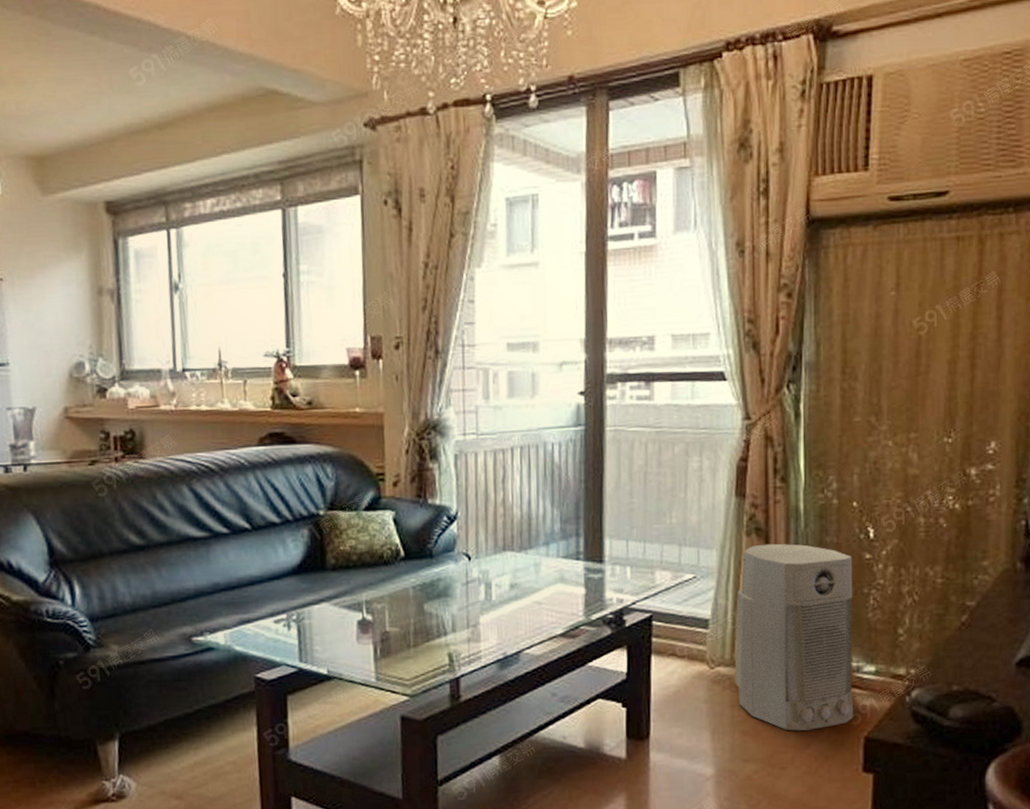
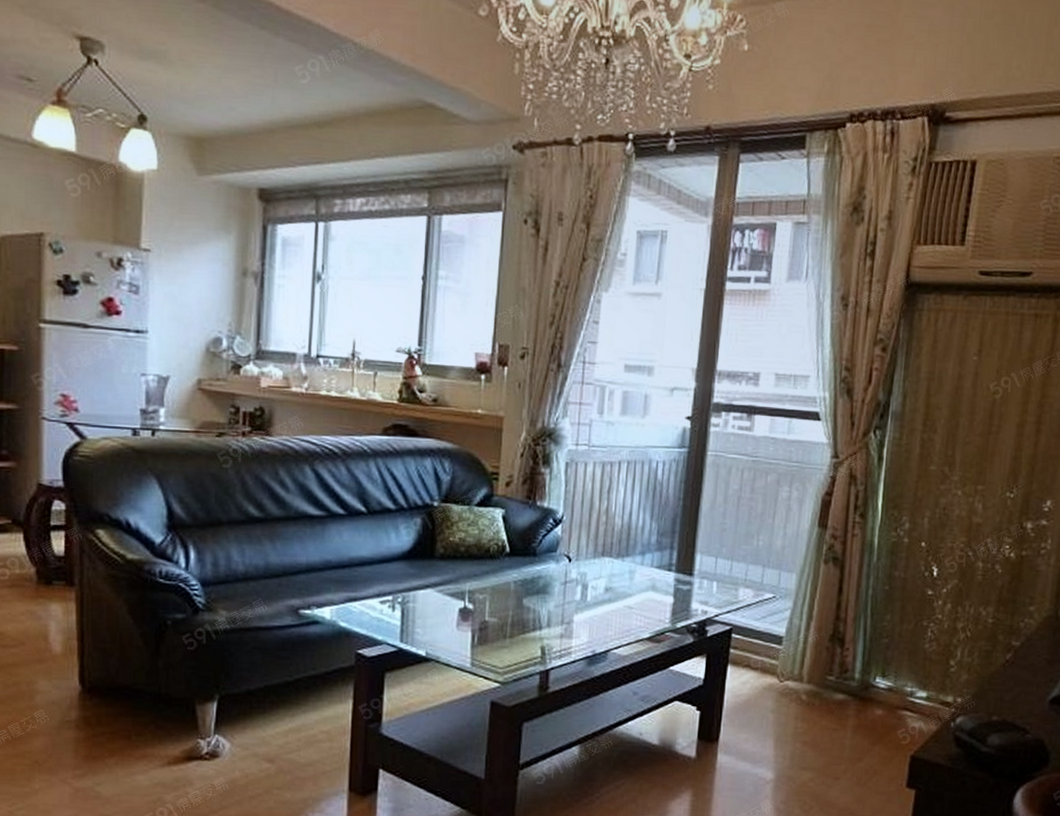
air purifier: present [735,543,854,731] -> none [801,572,916,746]

